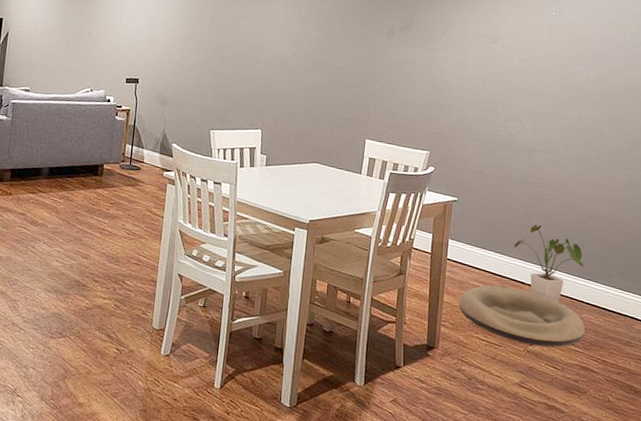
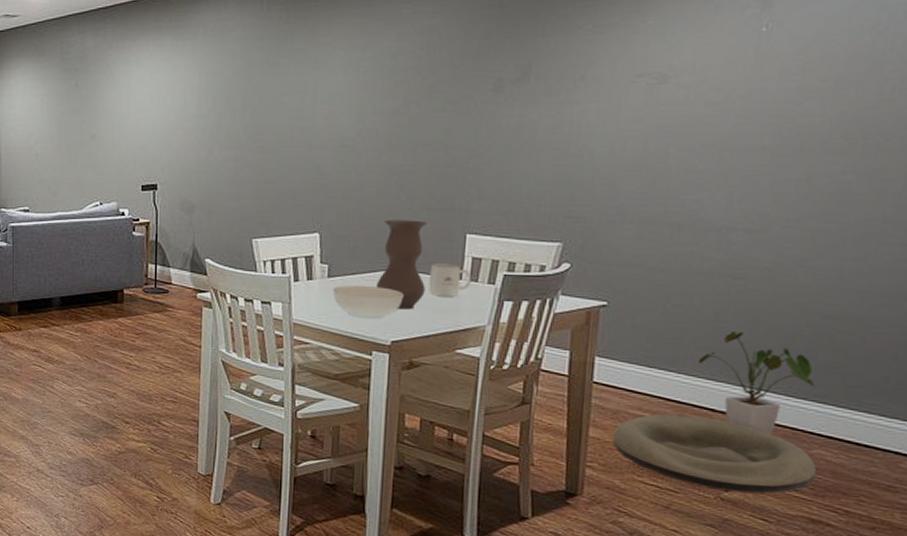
bowl: none [268,173,320,202] -> present [333,285,404,320]
vase: none [300,123,339,196] -> present [375,220,428,310]
mug: none [337,160,369,188] -> present [428,263,472,298]

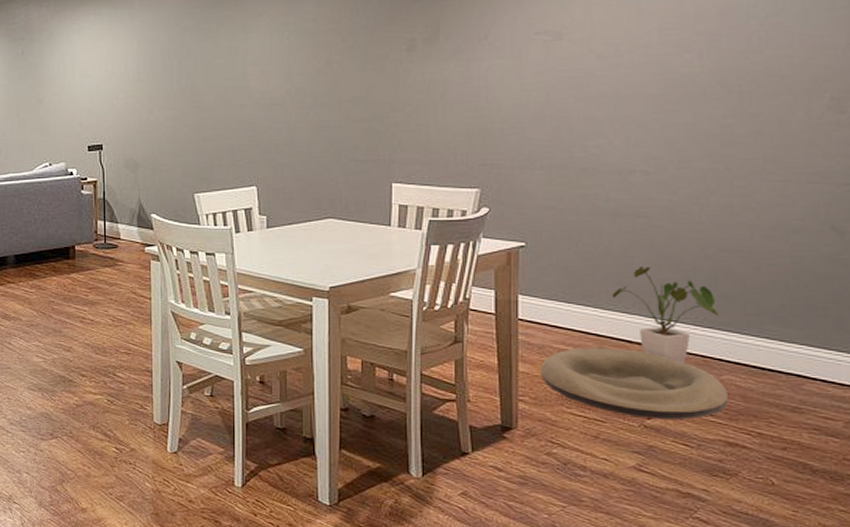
bowl: present [333,285,404,320] -> none [272,234,338,267]
vase: present [375,220,428,310] -> none [311,171,358,256]
mug: present [428,263,472,298] -> none [360,212,400,244]

